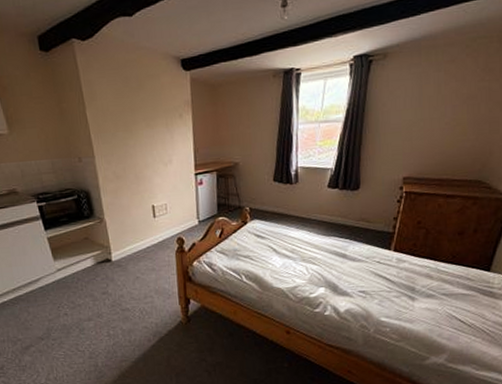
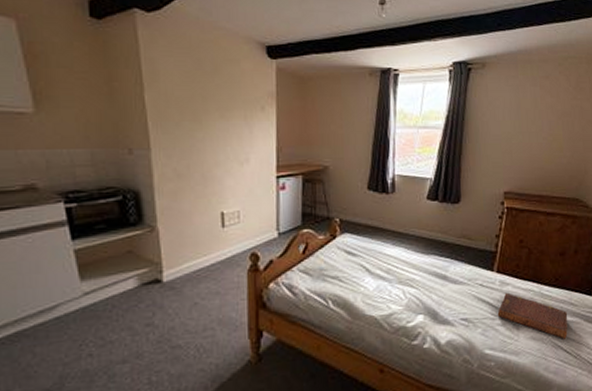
diary: none [393,268,464,310] -> present [497,292,568,339]

